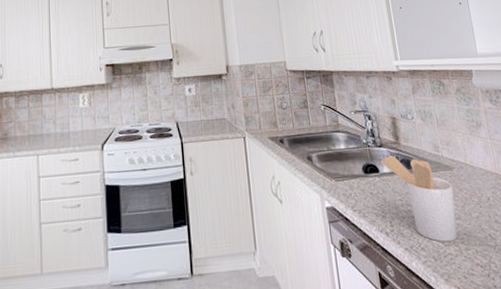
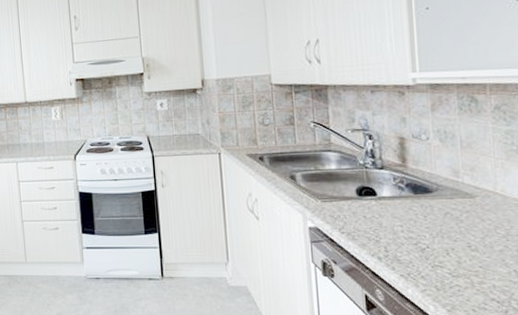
utensil holder: present [380,155,458,242] -> none [380,179,473,273]

